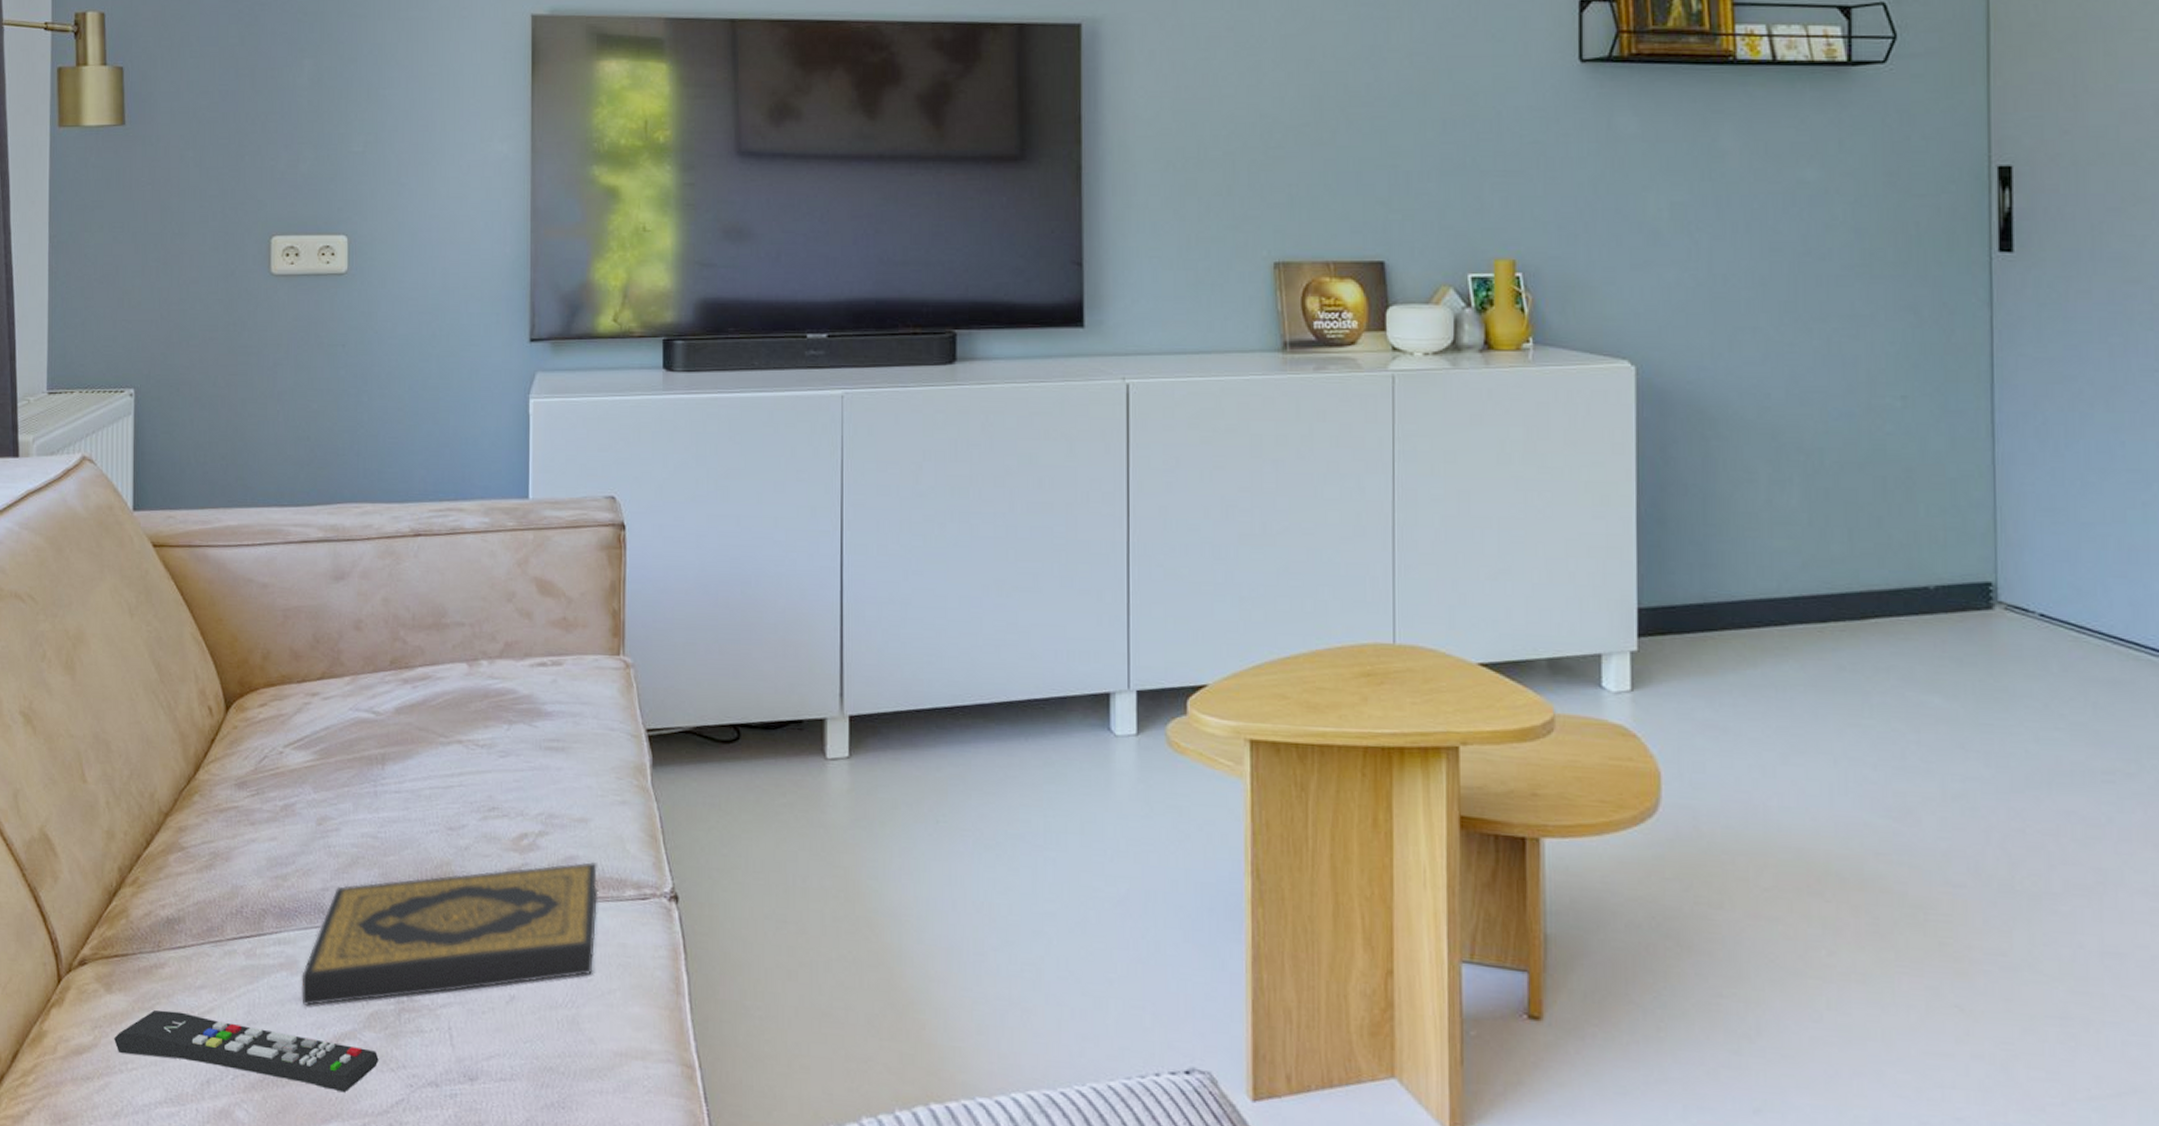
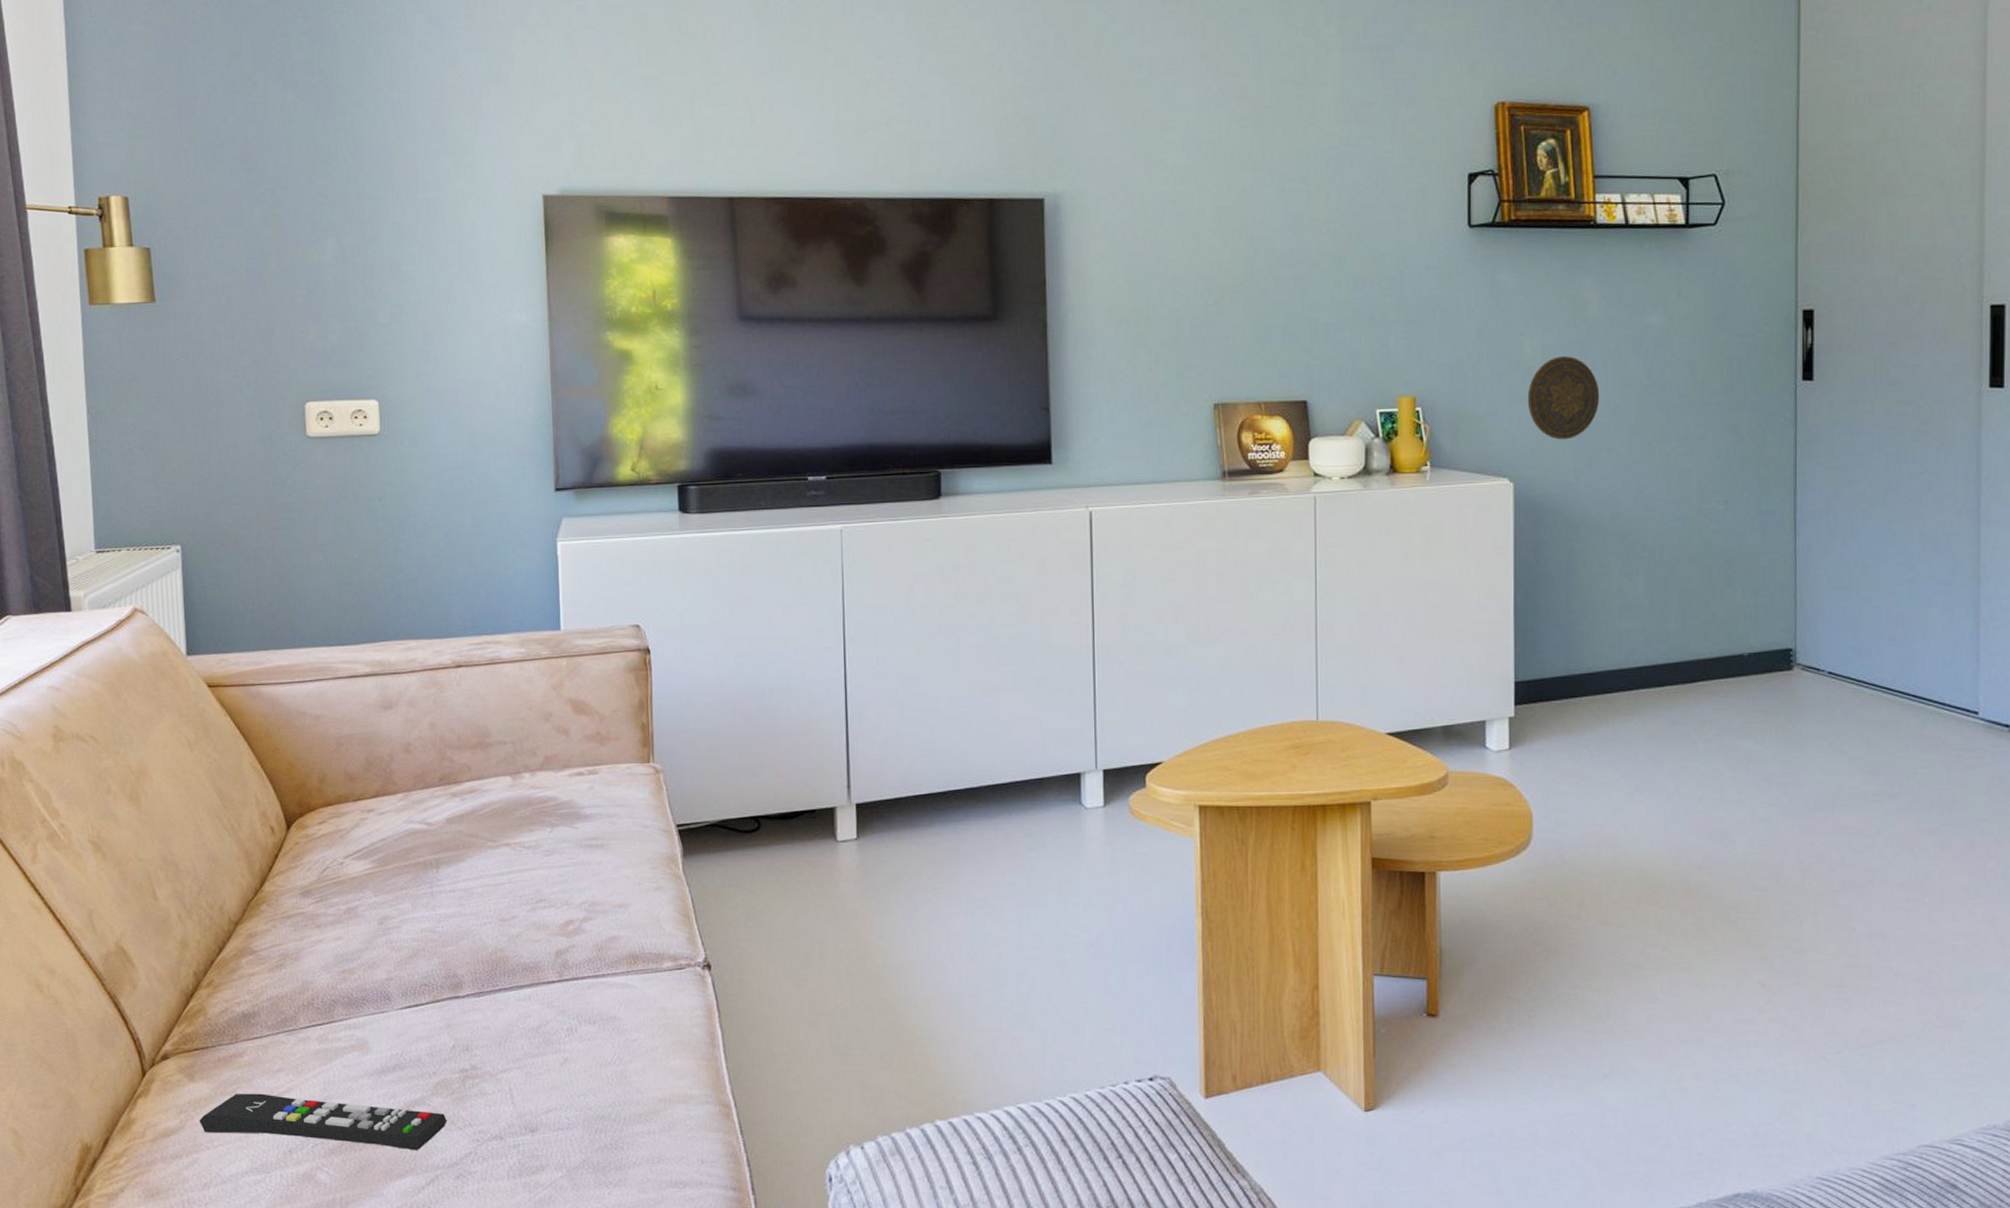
hardback book: present [302,861,598,1006] -> none [372,940,639,1079]
decorative plate: none [1652,216,1743,316] -> present [1527,356,1600,440]

